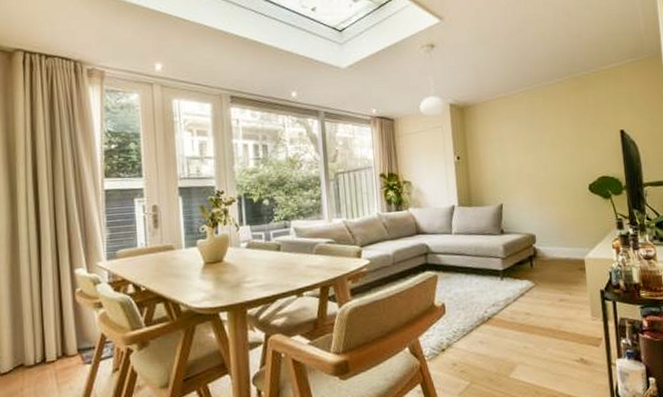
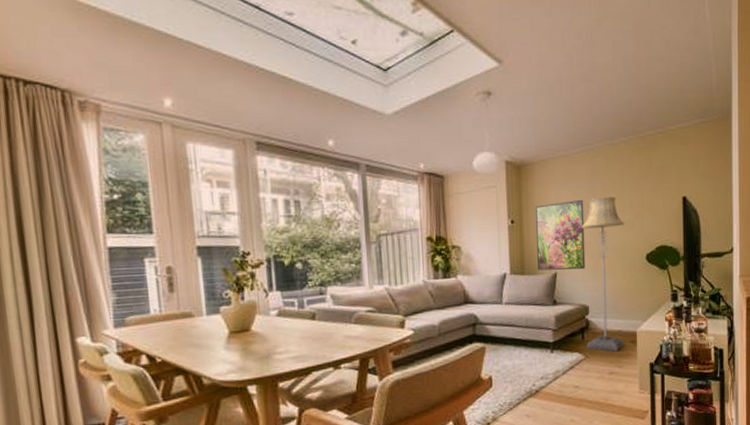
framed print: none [479,136,530,202] -> present [535,200,586,271]
floor lamp: none [524,132,573,279] -> present [582,196,625,352]

